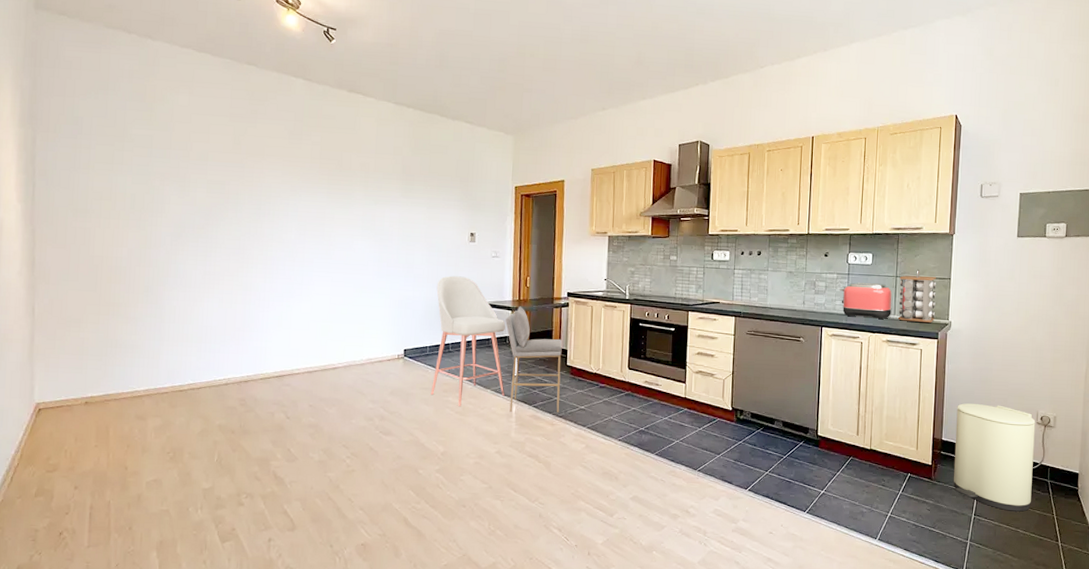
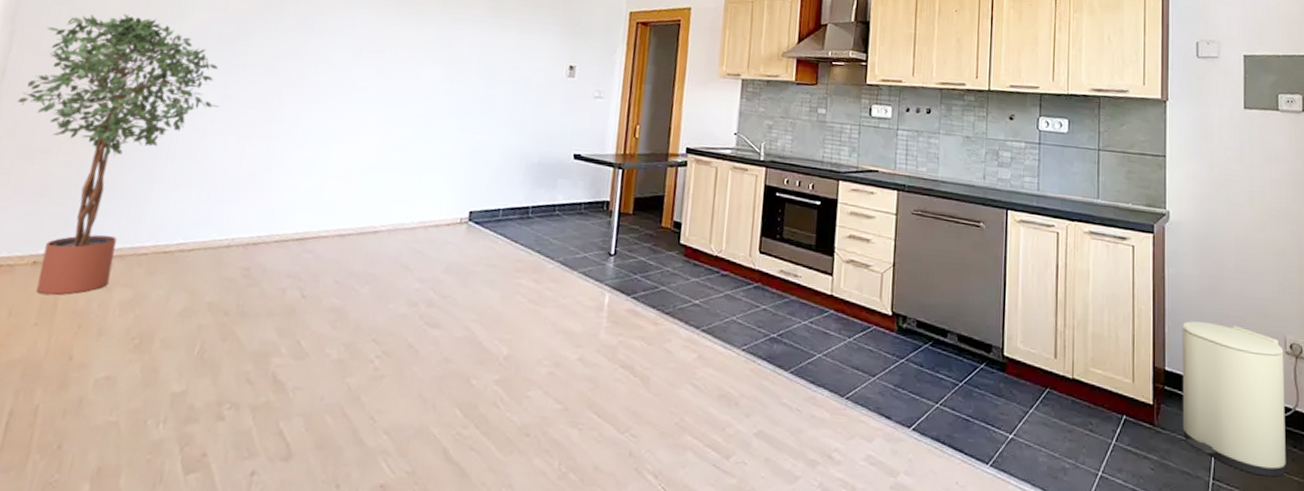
potted tree: none [48,212,202,426] -> present [17,14,219,296]
bar stool: present [430,276,506,407] -> none [498,118,605,294]
bar stool: present [505,306,563,413] -> none [600,162,676,308]
toaster: present [839,282,893,320] -> none [1028,154,1096,205]
spice rack: present [898,269,937,323] -> none [1103,141,1150,212]

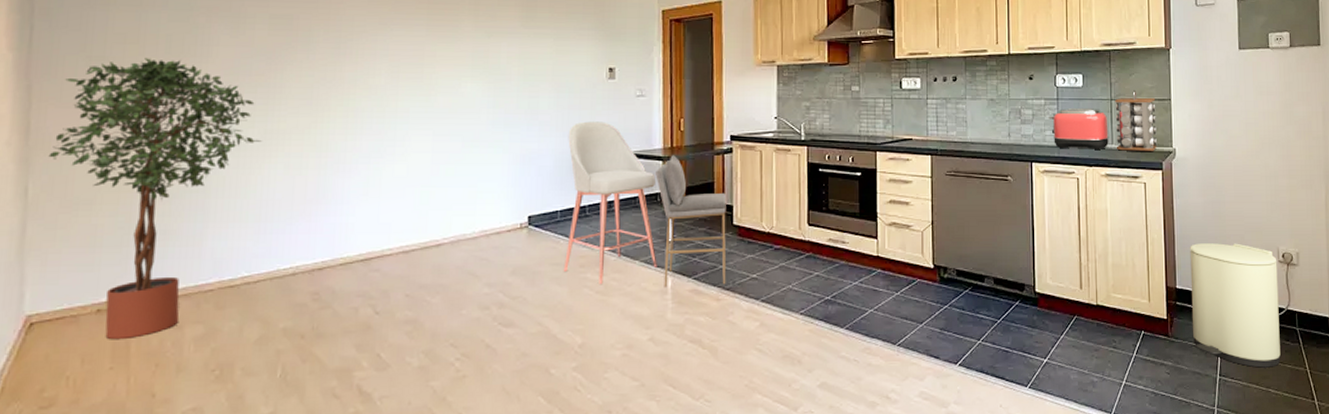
bar stool: none [498,118,605,294] -> present [563,121,657,285]
bar stool: none [600,162,676,308] -> present [655,155,727,287]
toaster: none [1028,154,1096,205] -> present [1049,107,1110,151]
spice rack: none [1103,141,1150,212] -> present [1115,89,1158,152]

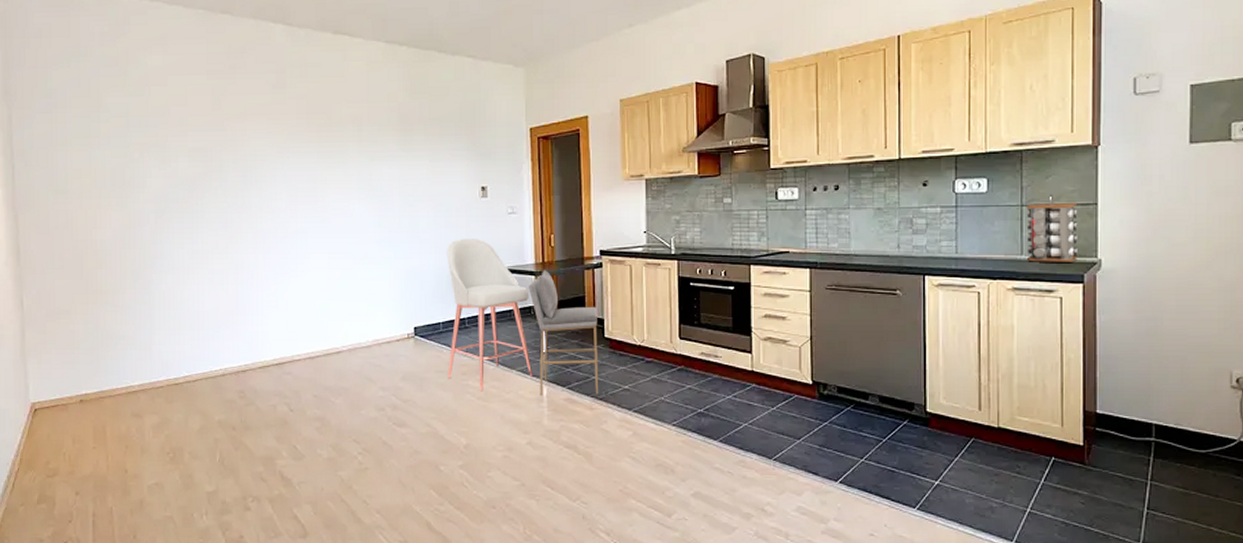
potted tree: present [48,58,262,340] -> none [35,190,190,425]
toaster: present [1049,107,1110,151] -> none [945,215,1019,262]
pedal bin: present [1190,243,1281,368] -> none [1115,365,1229,504]

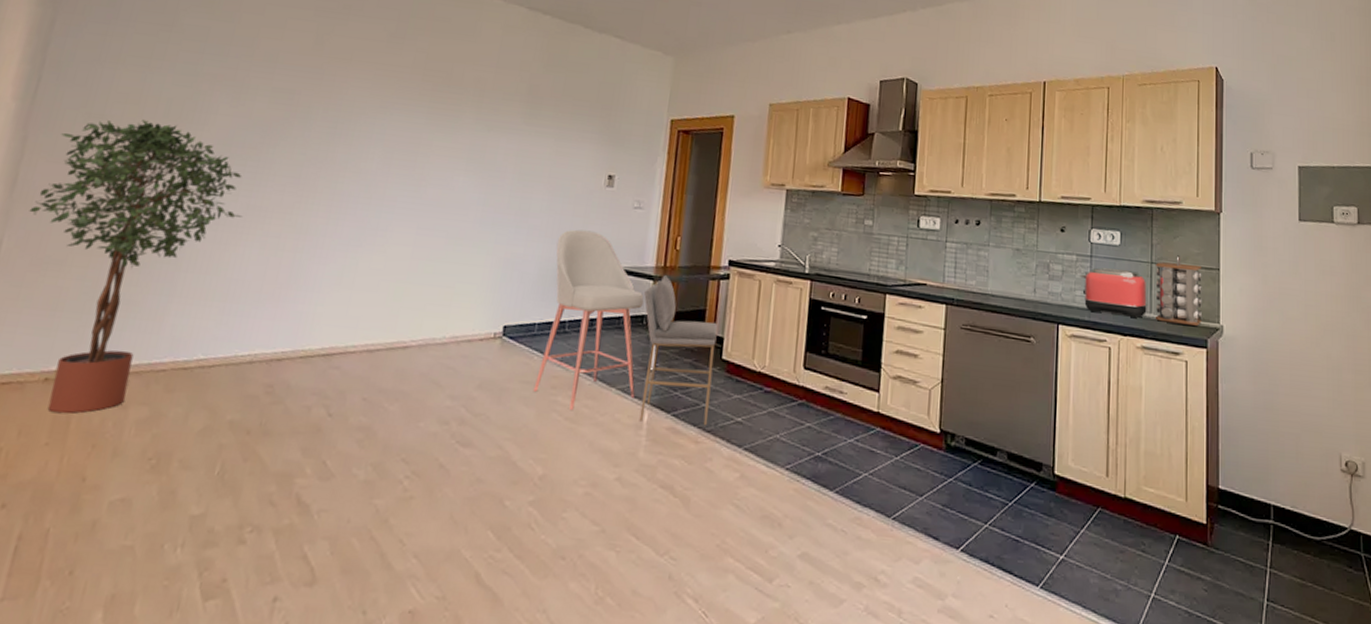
potted tree: none [35,190,190,425] -> present [29,120,243,414]
toaster: none [945,215,1019,262] -> present [1080,267,1148,319]

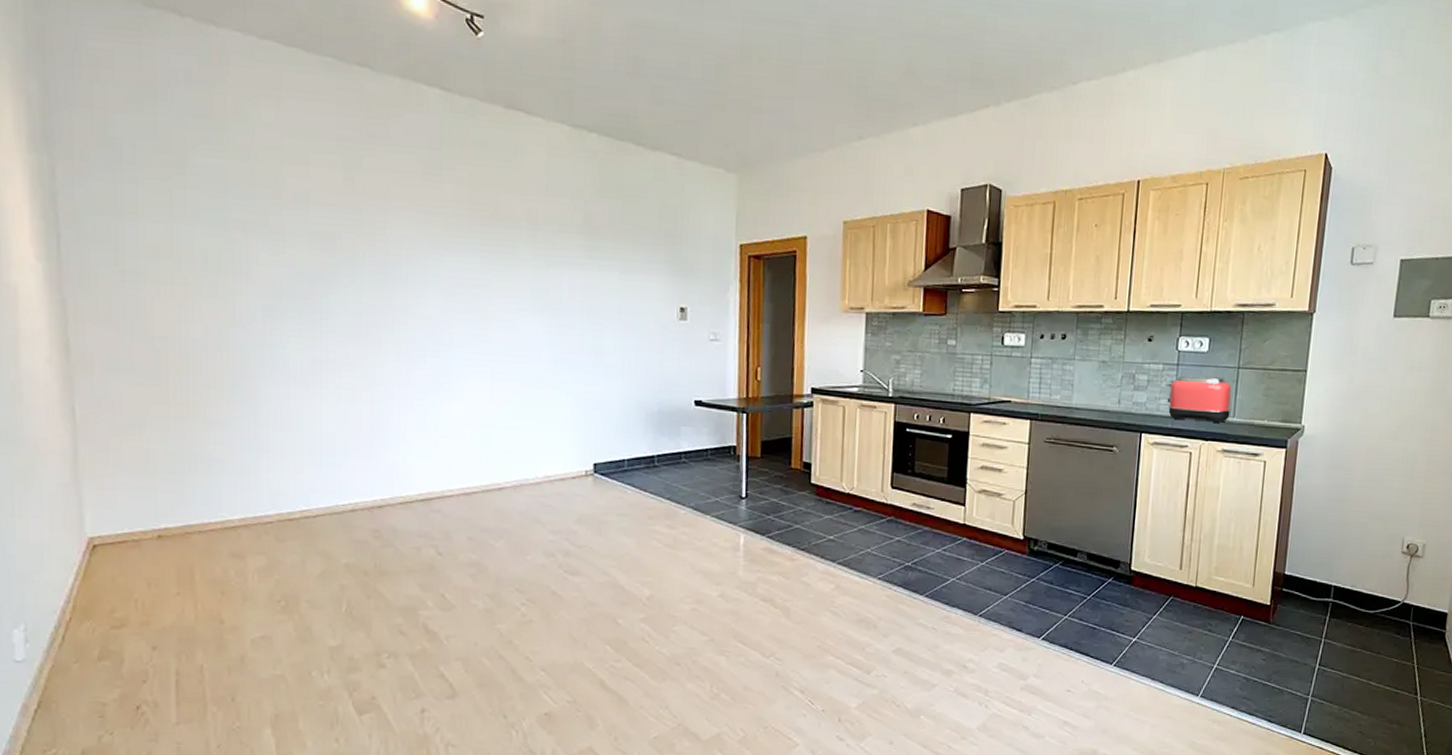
potted tree: present [29,120,243,414] -> none [92,275,311,567]
bar stool: present [533,229,644,411] -> none [631,365,730,538]
bar stool: present [639,275,718,426] -> none [729,406,805,545]
spice rack: present [1155,254,1203,326] -> none [1238,358,1290,428]

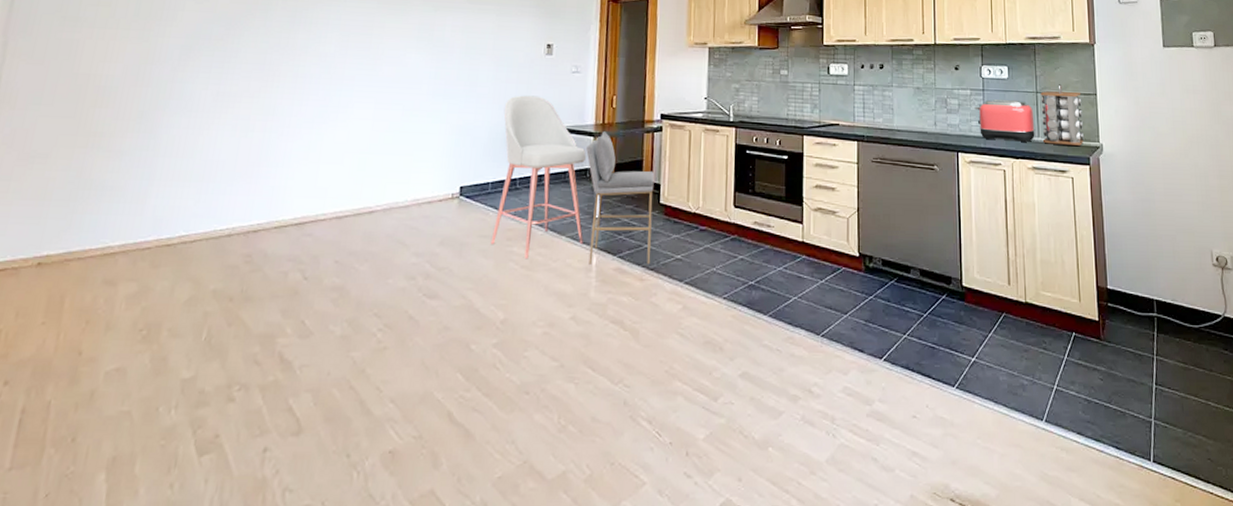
bar stool: none [631,365,730,538] -> present [490,95,586,260]
bar stool: none [729,406,805,545] -> present [586,131,655,265]
spice rack: none [1238,358,1290,428] -> present [1040,83,1085,146]

